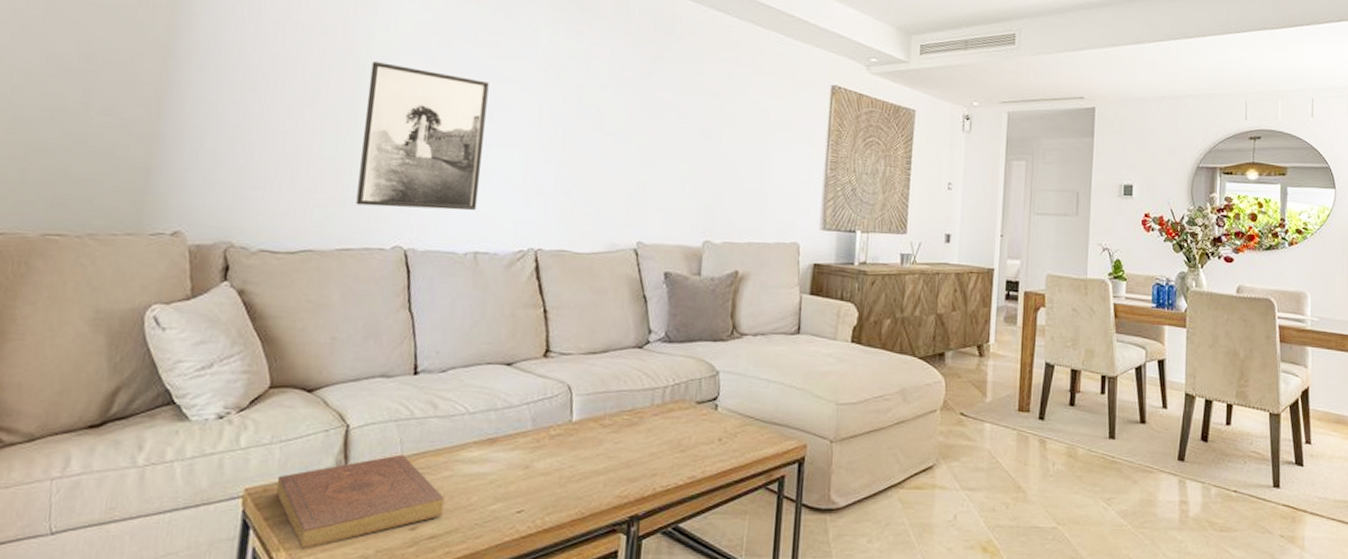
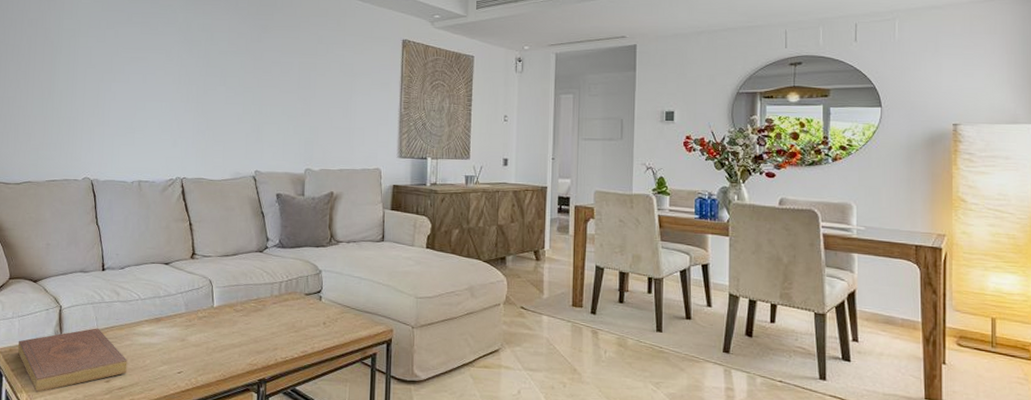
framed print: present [356,62,489,211] -> none [57,43,143,150]

